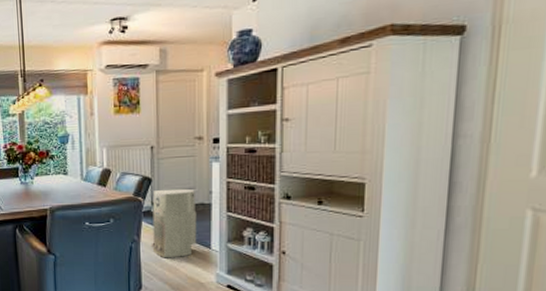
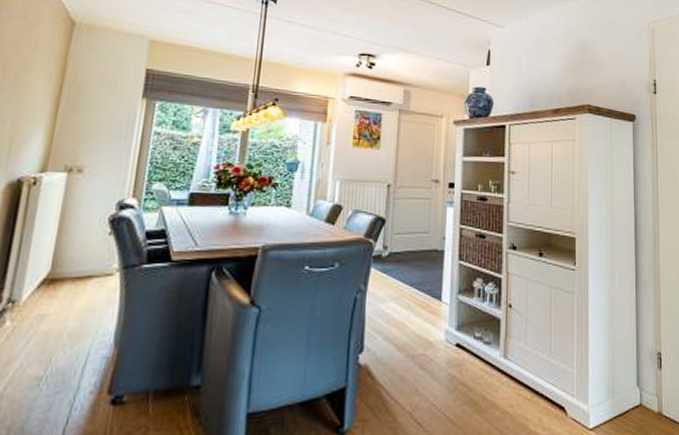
air purifier: present [151,188,197,258] -> none [378,232,429,312]

